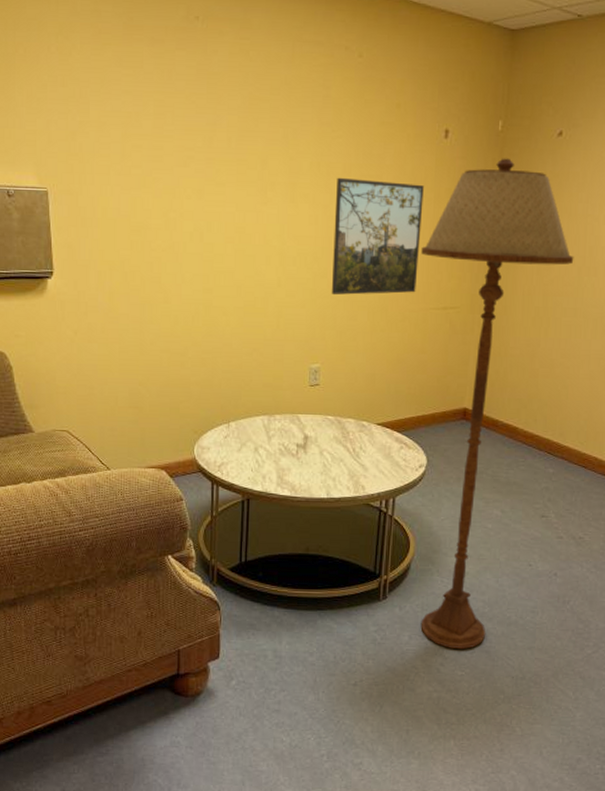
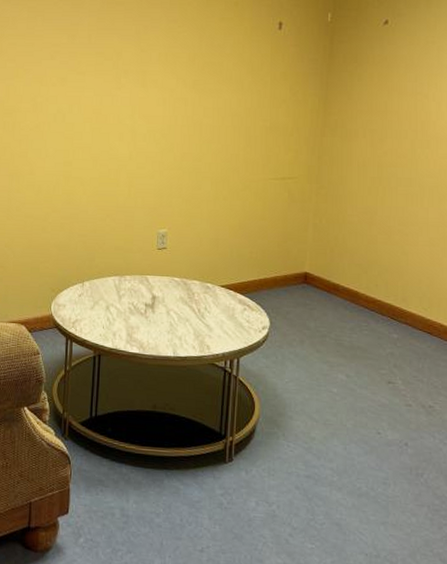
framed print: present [331,177,424,296] -> none [177,65,261,167]
floor lamp: present [421,158,574,649] -> none [260,45,406,520]

